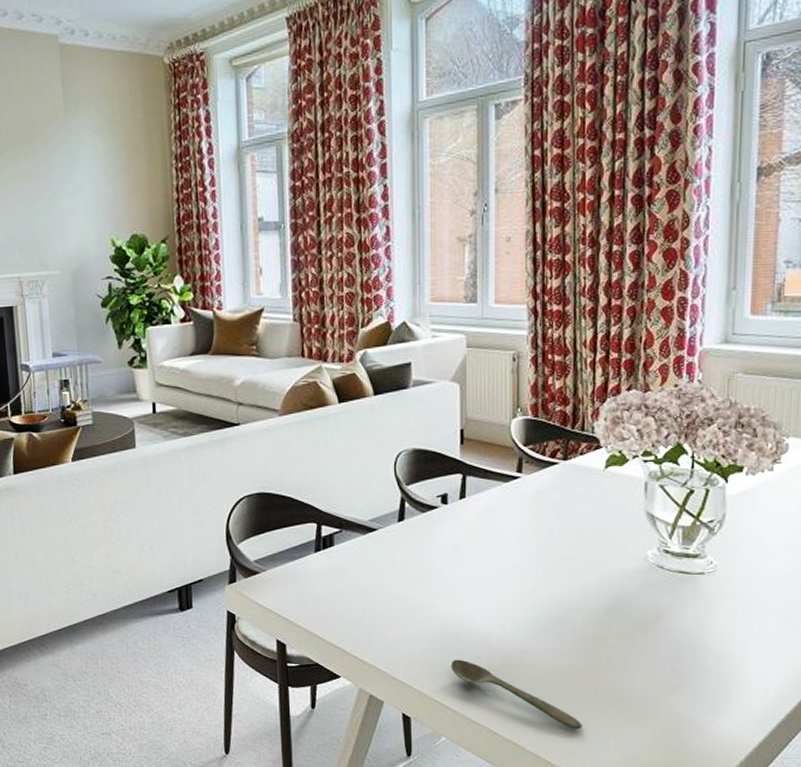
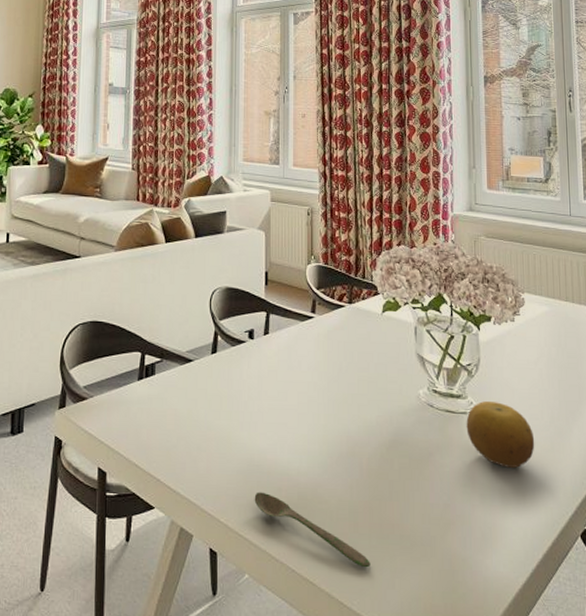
fruit: none [703,560,787,629] -> present [466,401,535,468]

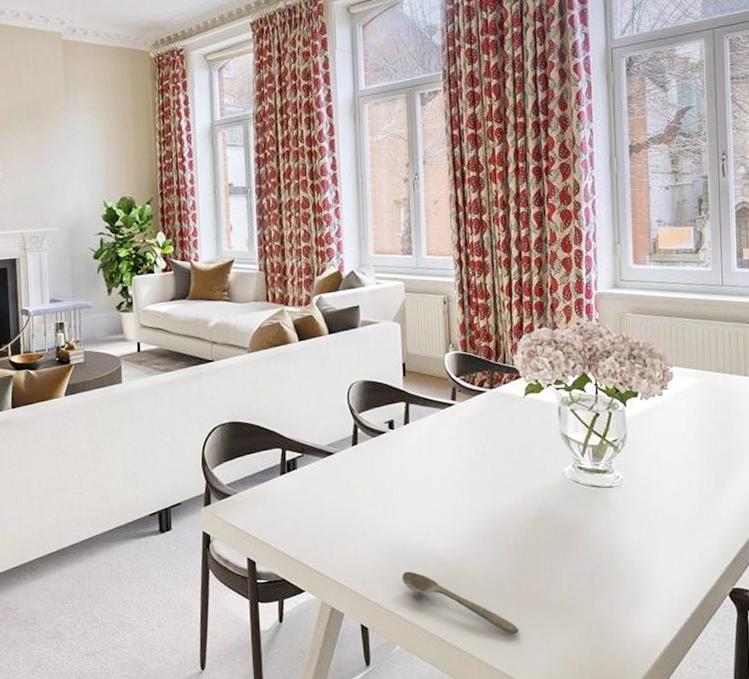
fruit: present [466,401,535,468] -> none [613,474,683,536]

